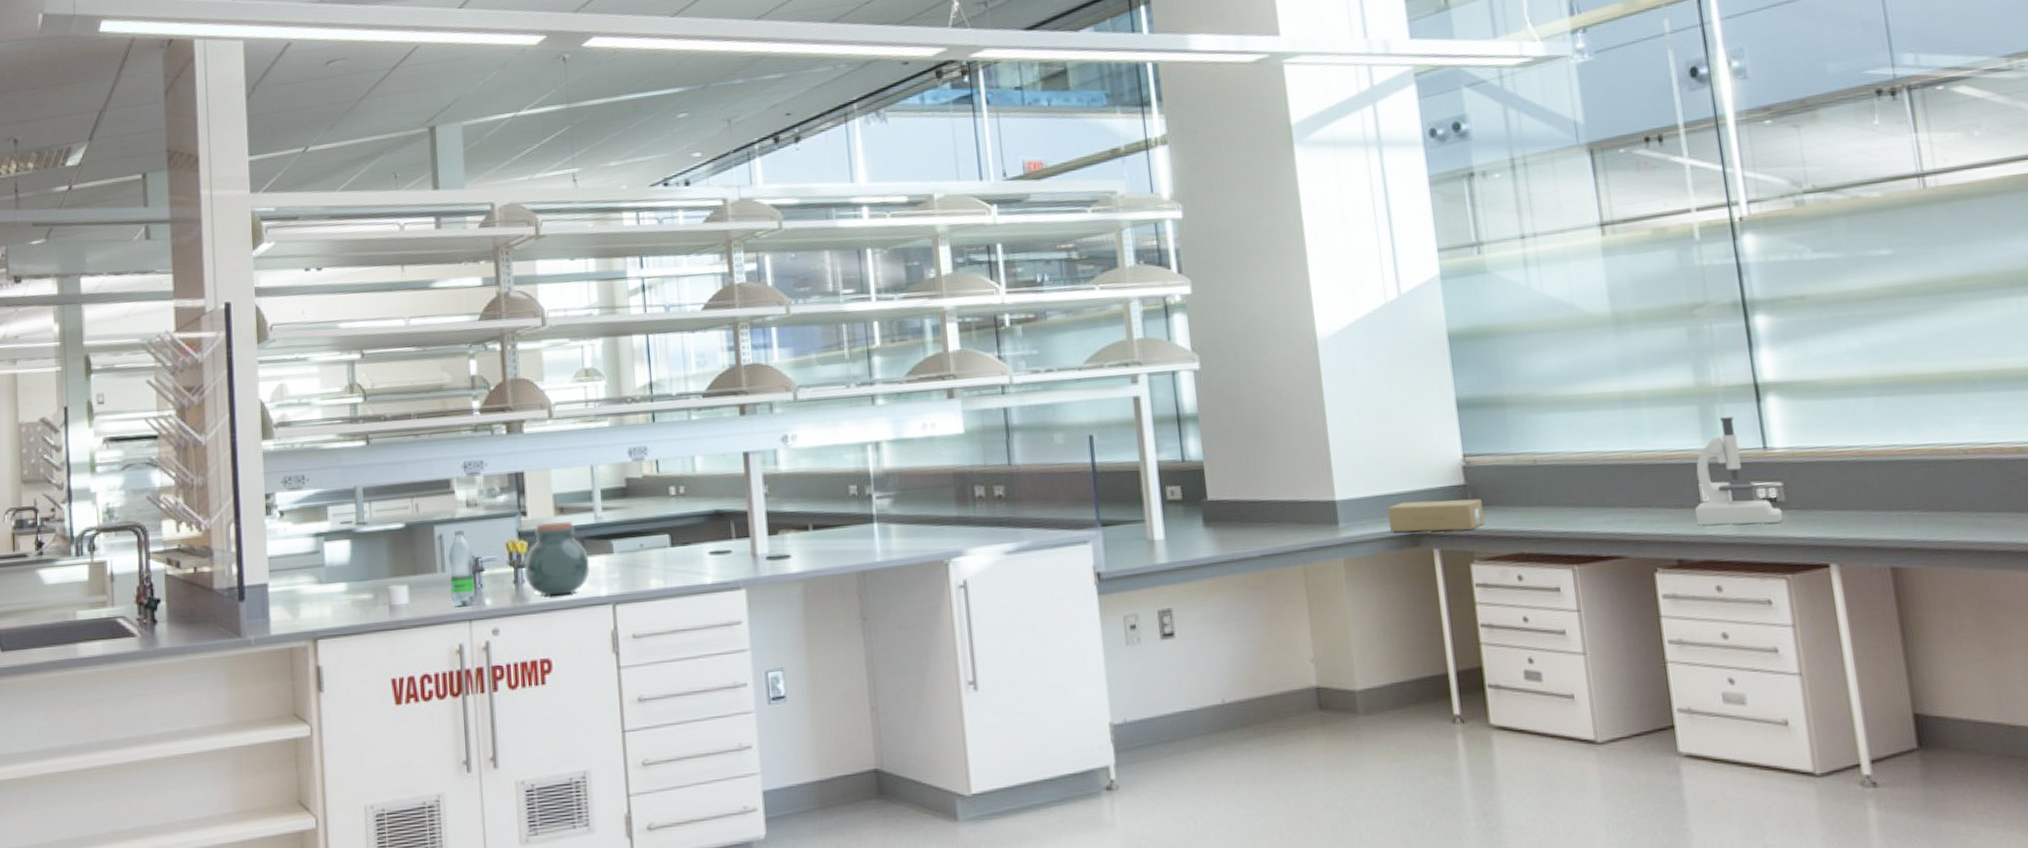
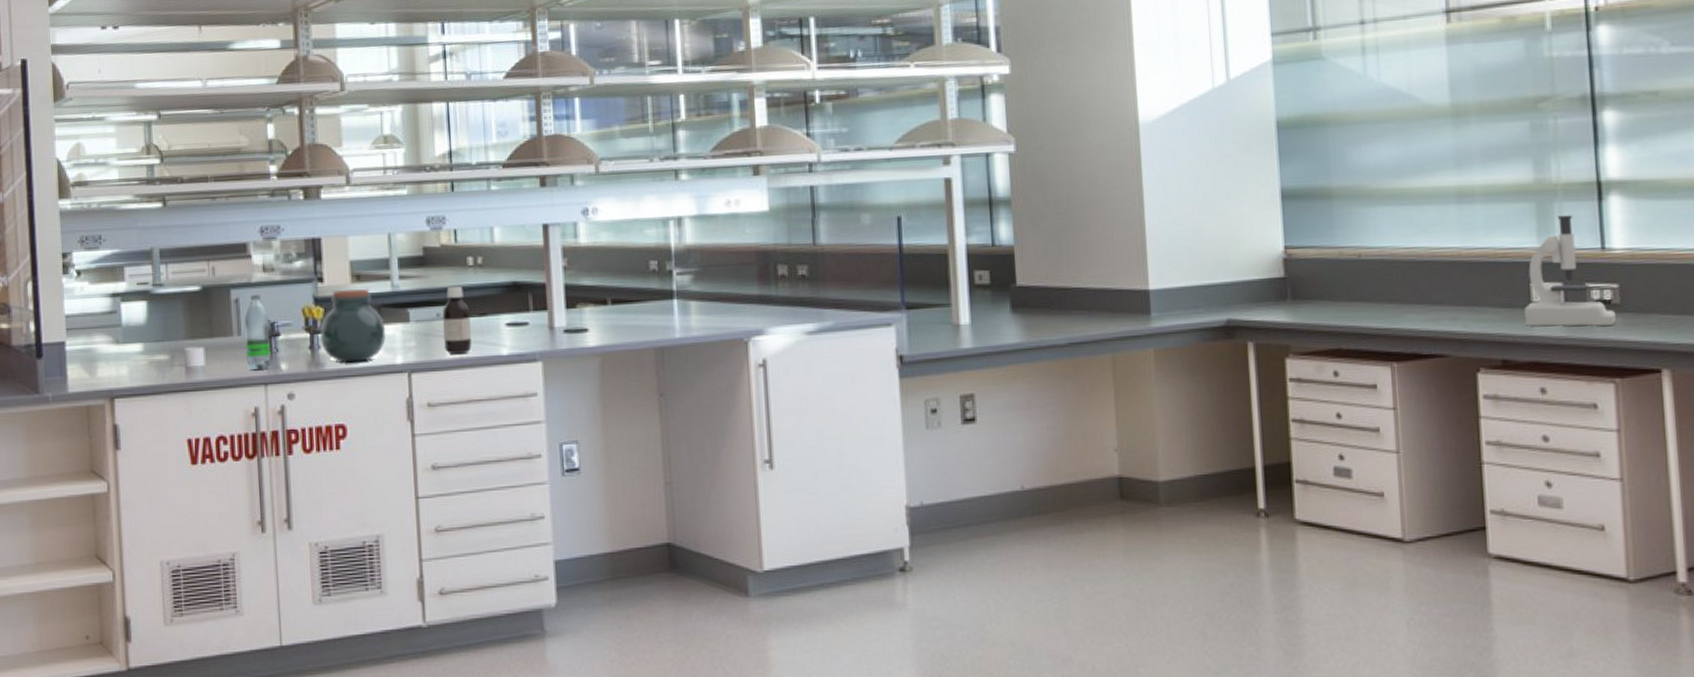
bottle: none [646,517,675,584] -> present [442,287,472,354]
box: present [1387,498,1484,533] -> none [1201,292,1302,324]

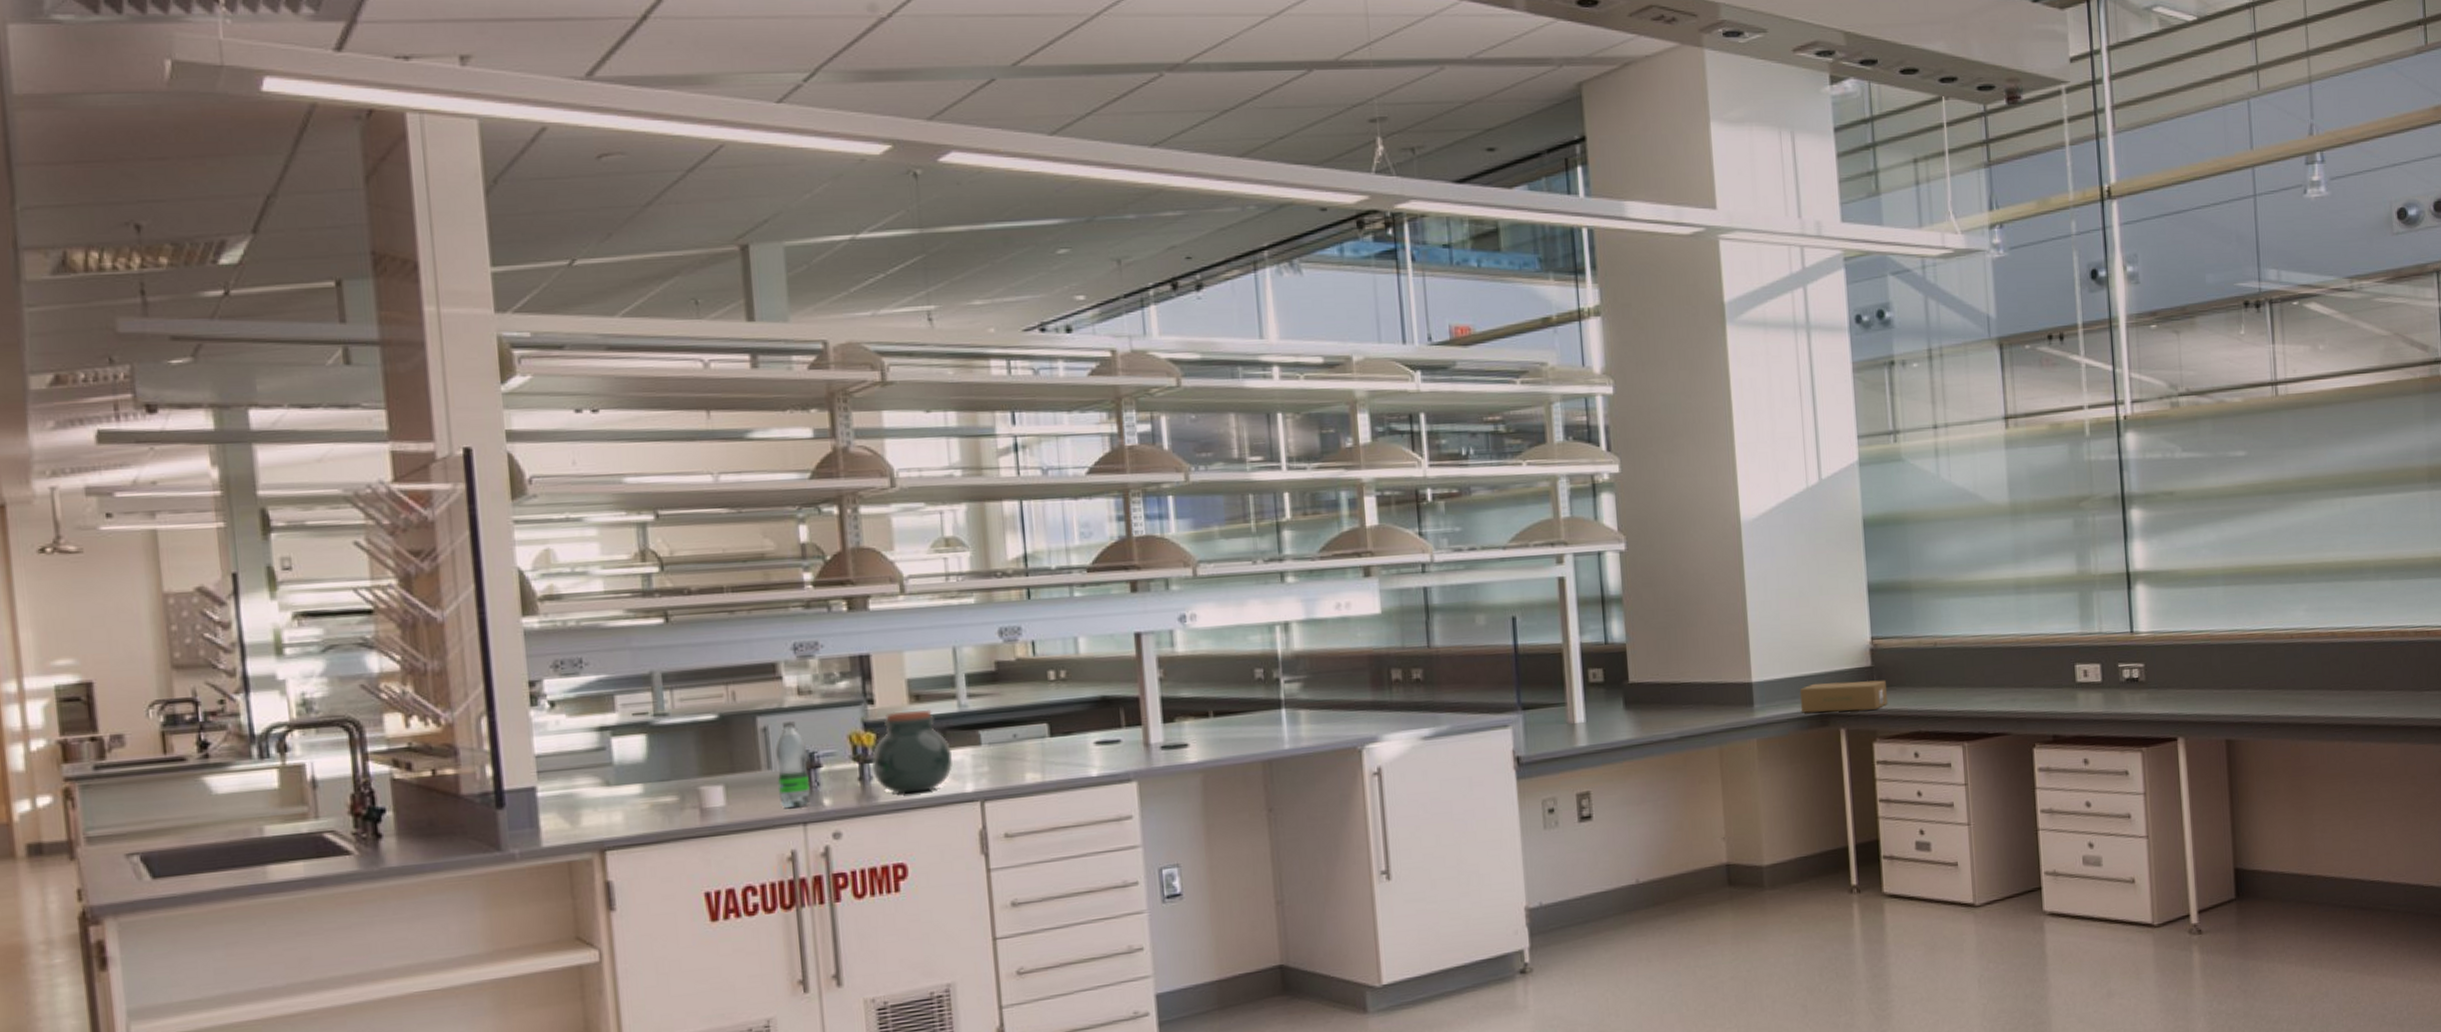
bottle: present [442,287,472,354] -> none [1020,704,1055,778]
box: none [1201,292,1302,324] -> present [1799,680,1887,713]
microscope: present [1524,215,1617,326] -> none [2070,603,2143,704]

